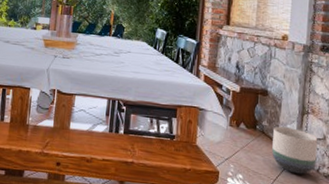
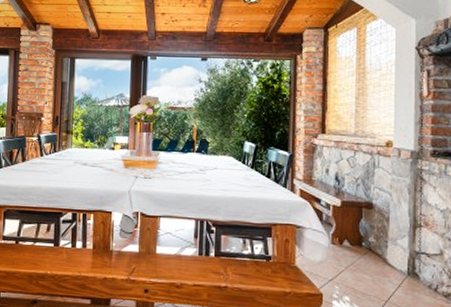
planter: present [272,126,318,174] -> none [381,242,434,294]

